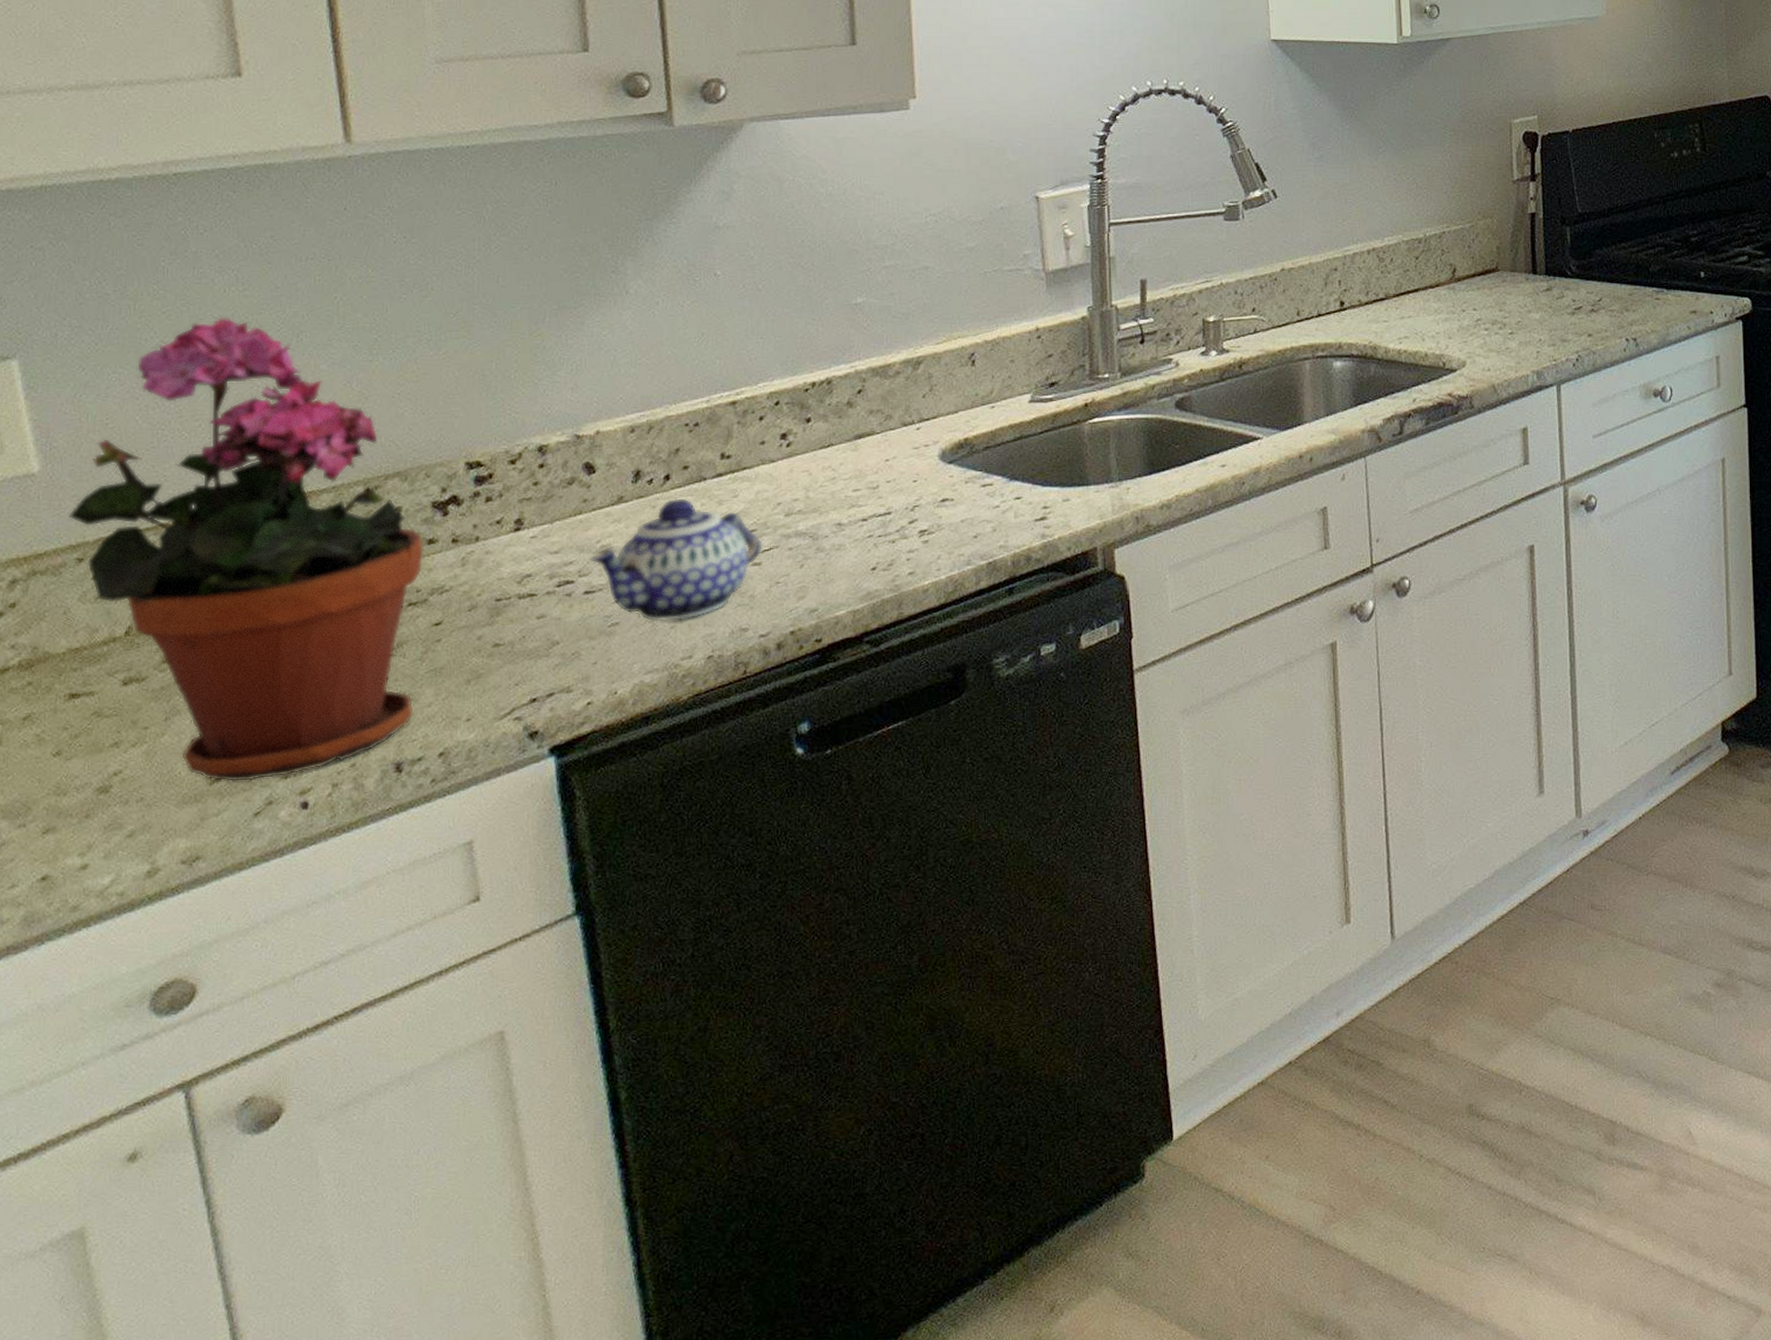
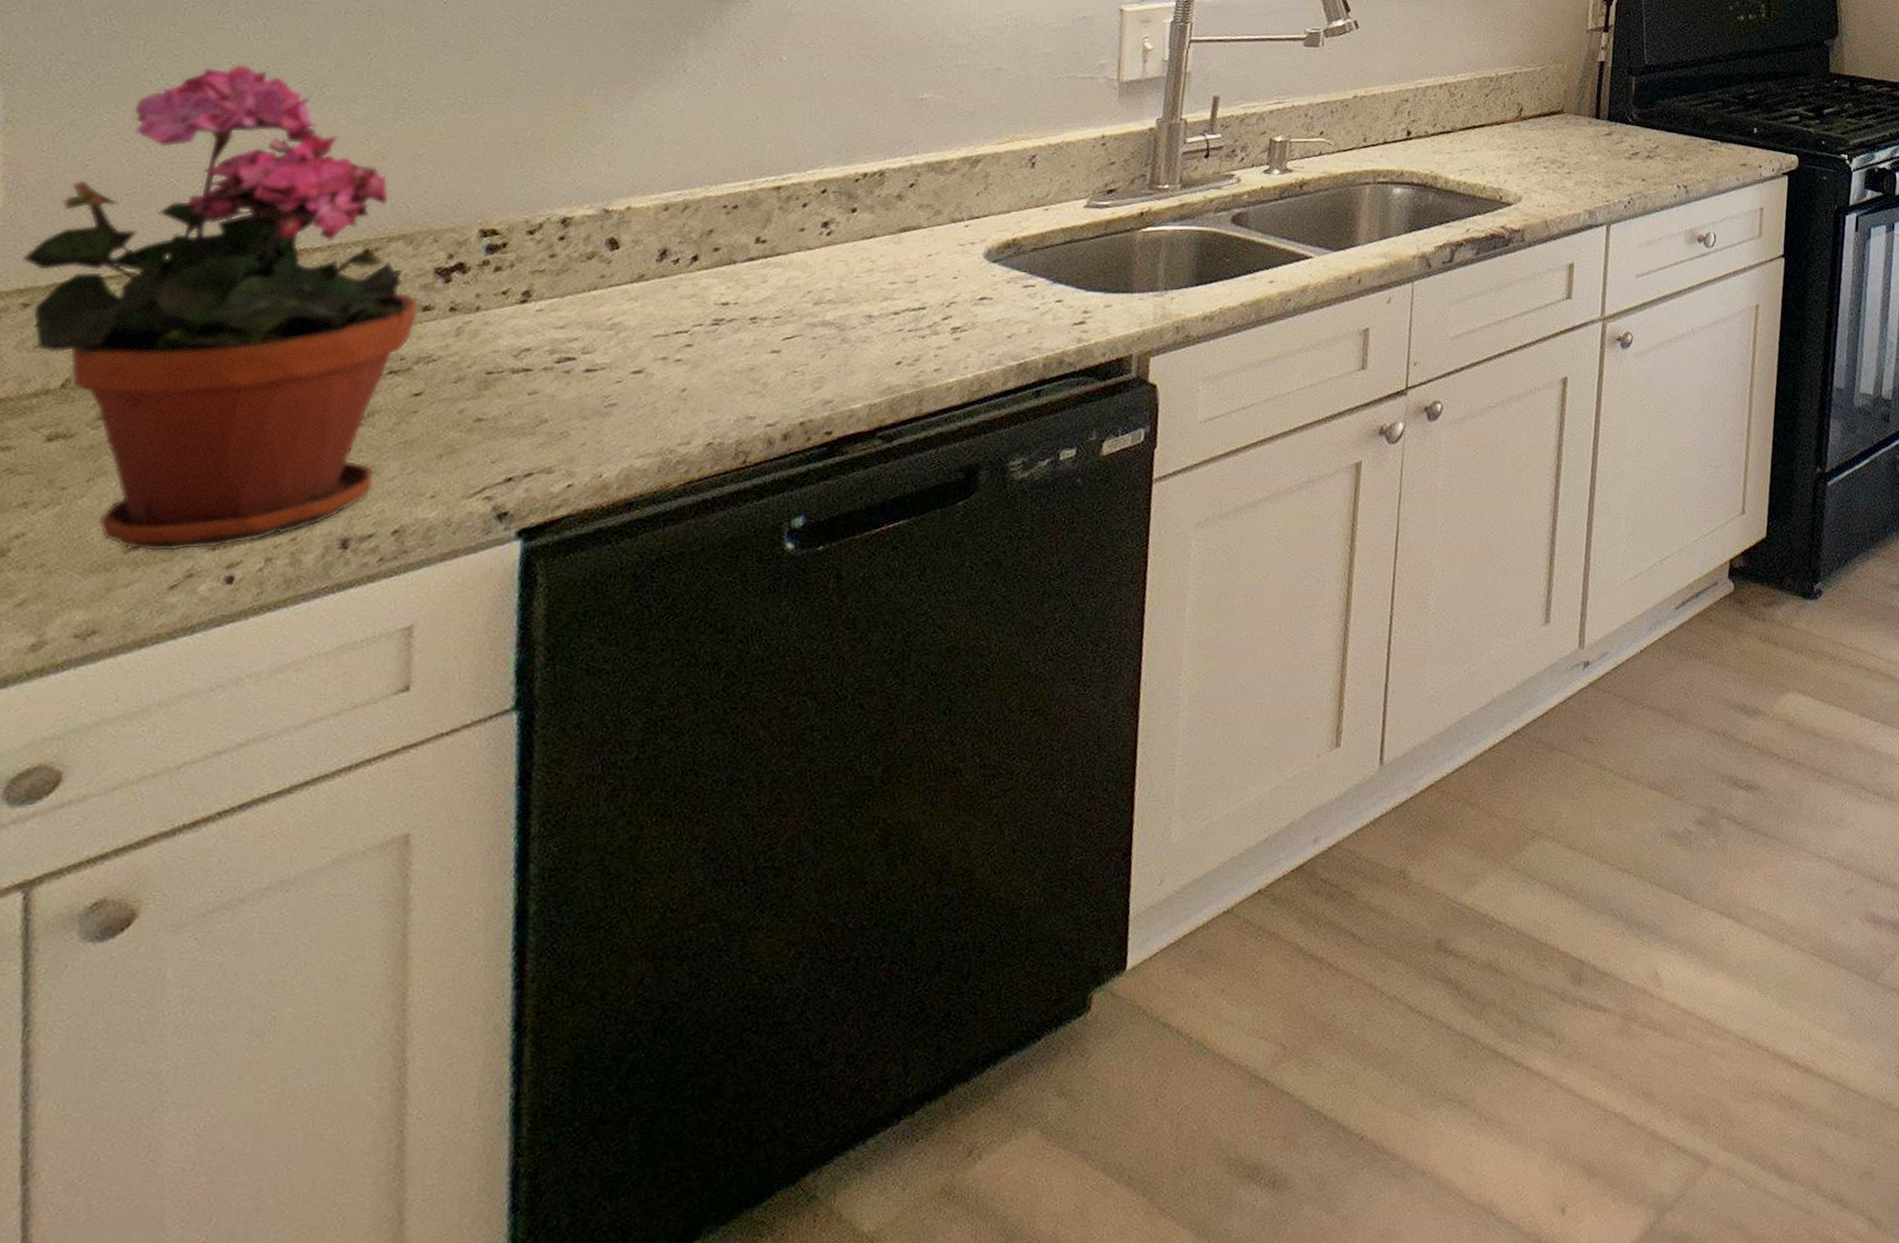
teapot: present [589,498,764,622] -> none [596,279,786,405]

